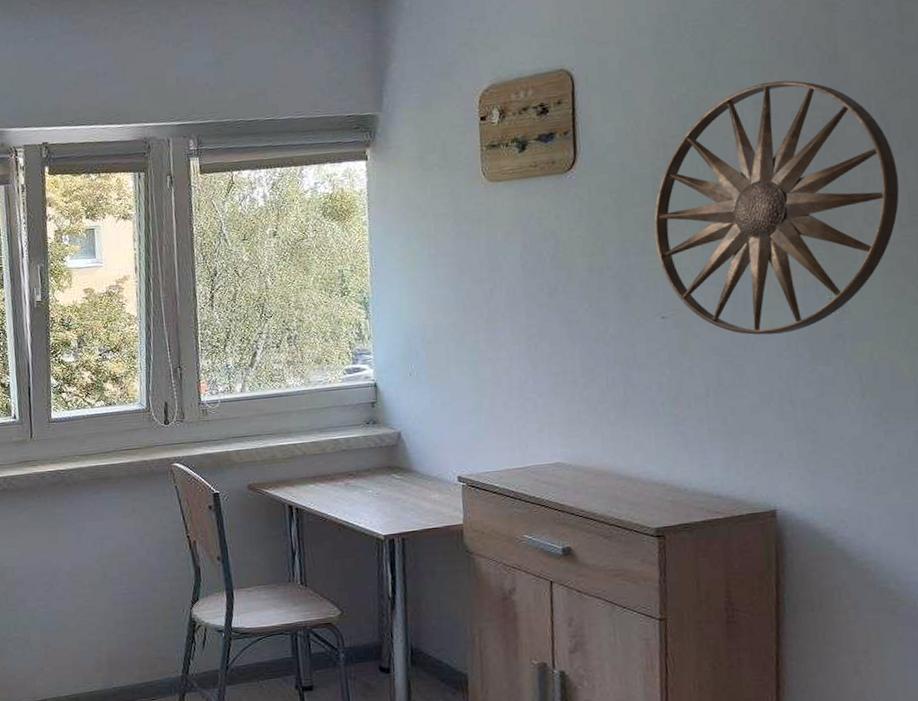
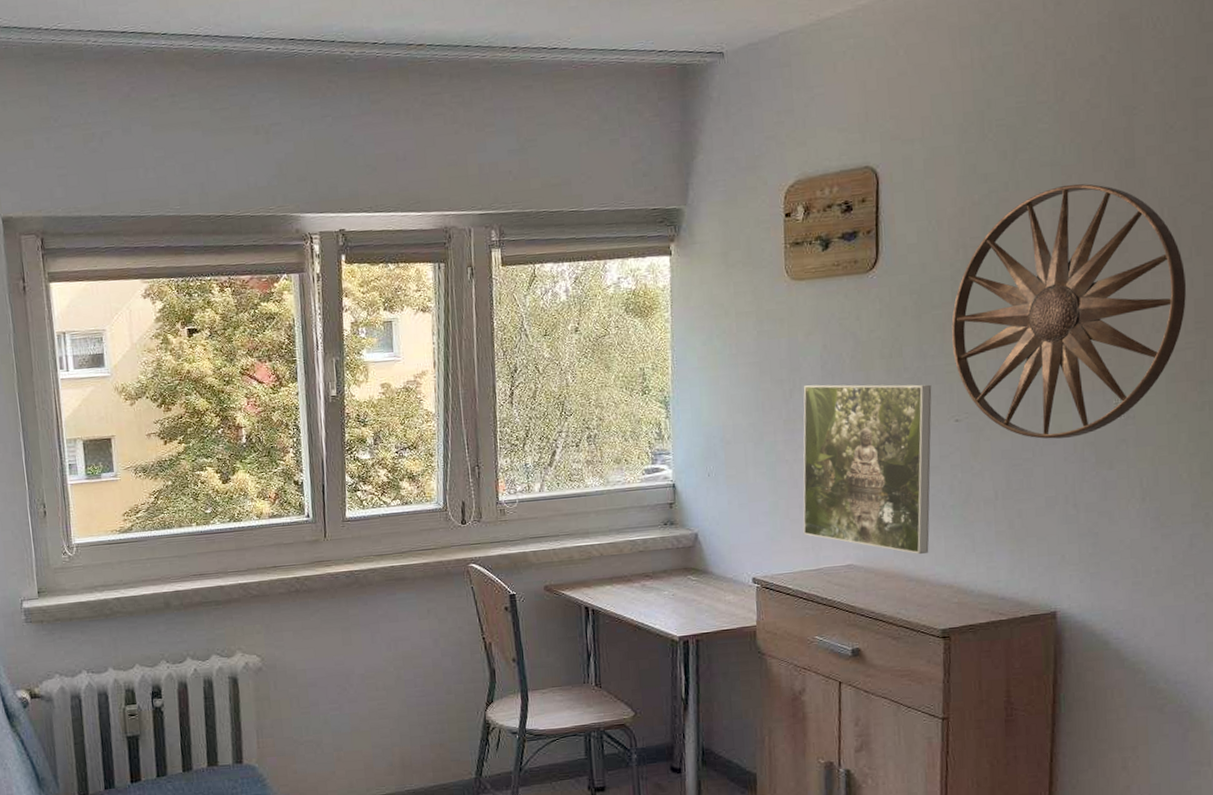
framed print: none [504,282,640,453] -> present [803,384,932,555]

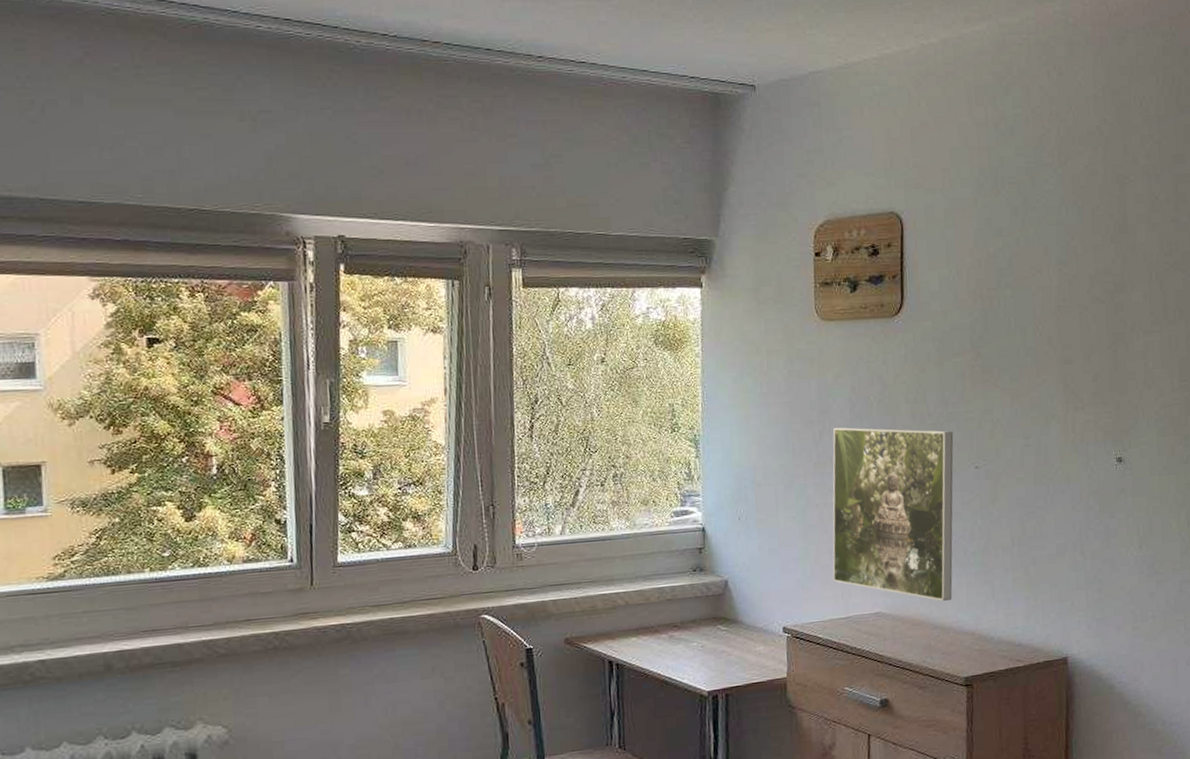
wall art: present [951,183,1187,439] -> none [971,244,1172,488]

